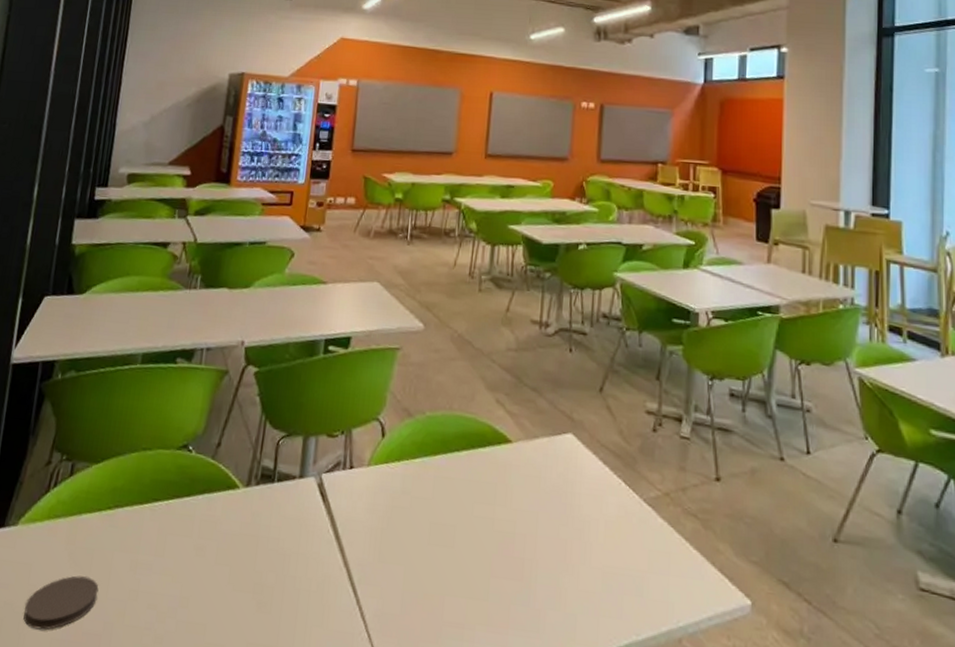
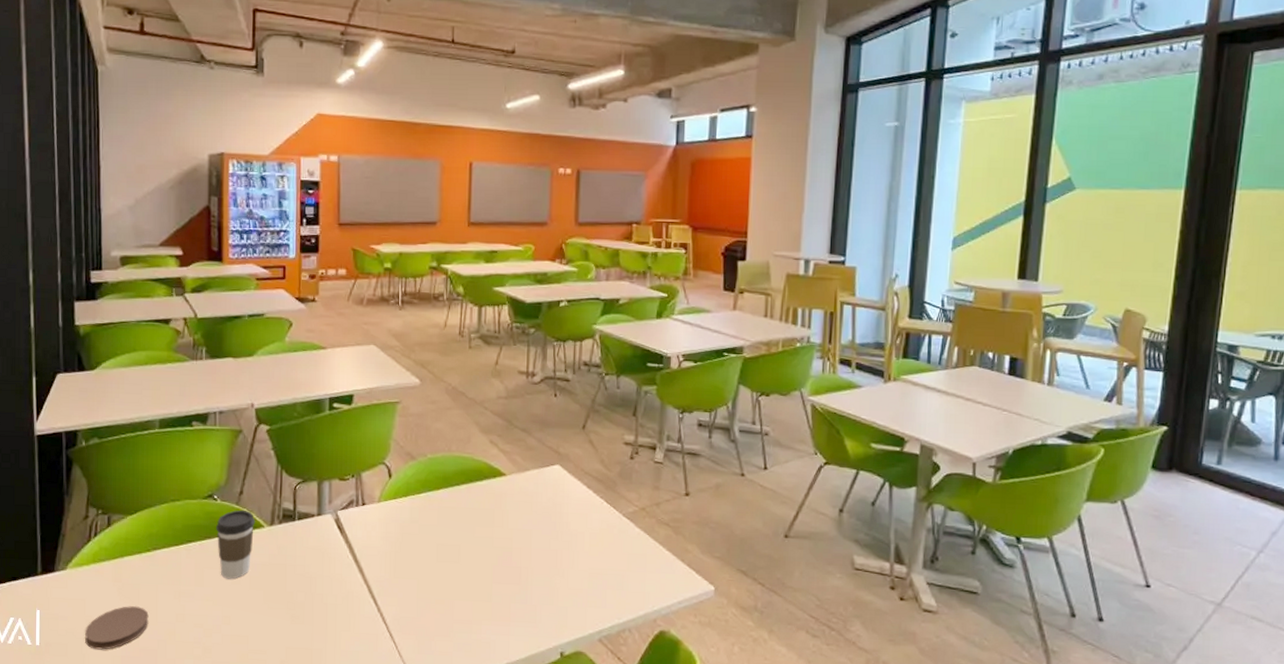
coffee cup: none [185,465,231,550] -> present [216,510,255,579]

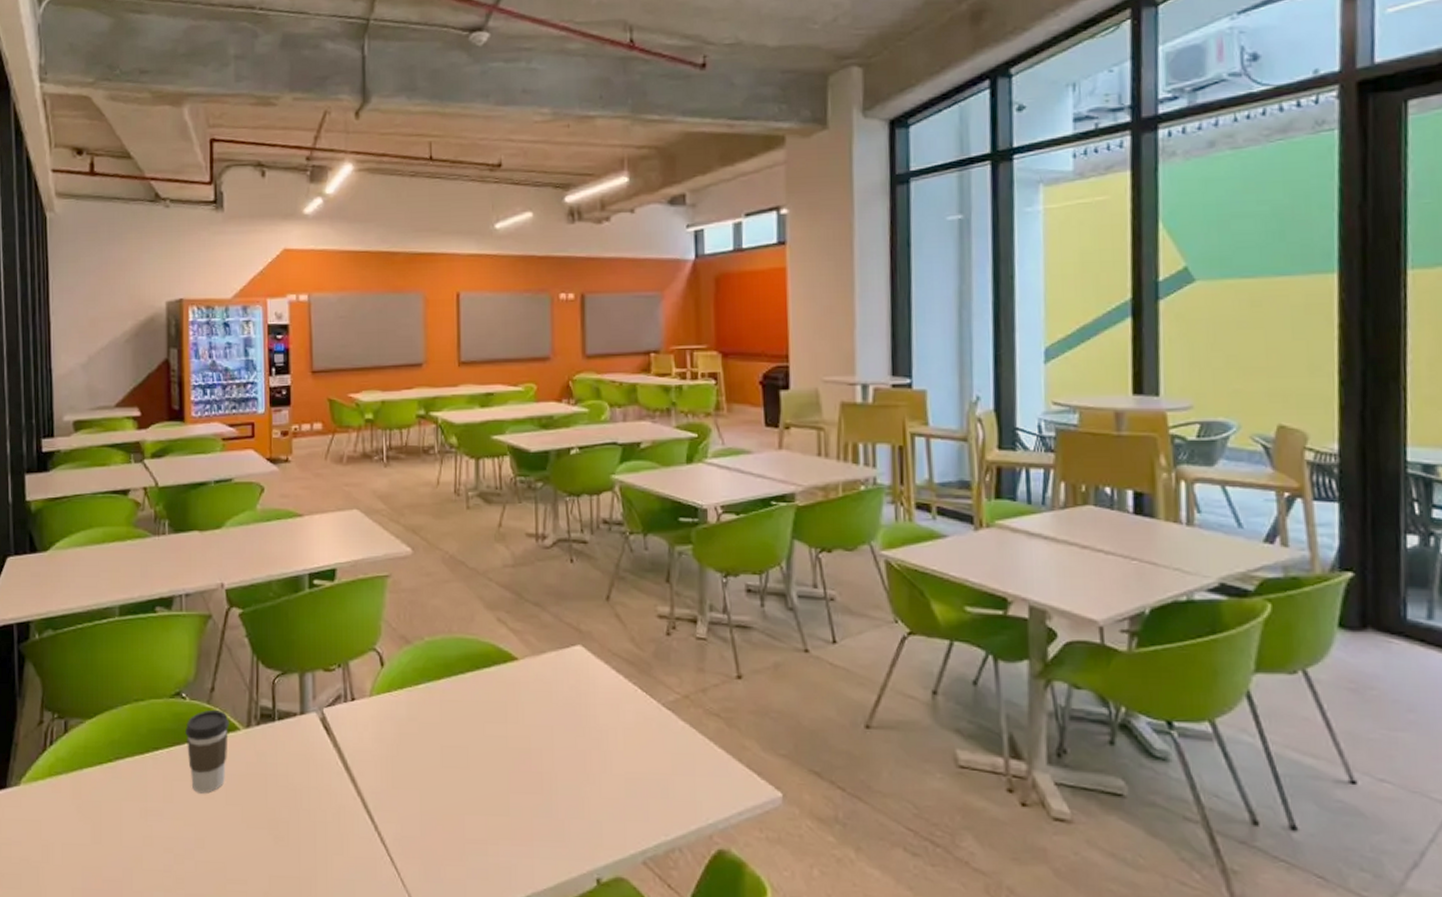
coaster: present [85,606,149,650] -> none [42,827,112,881]

